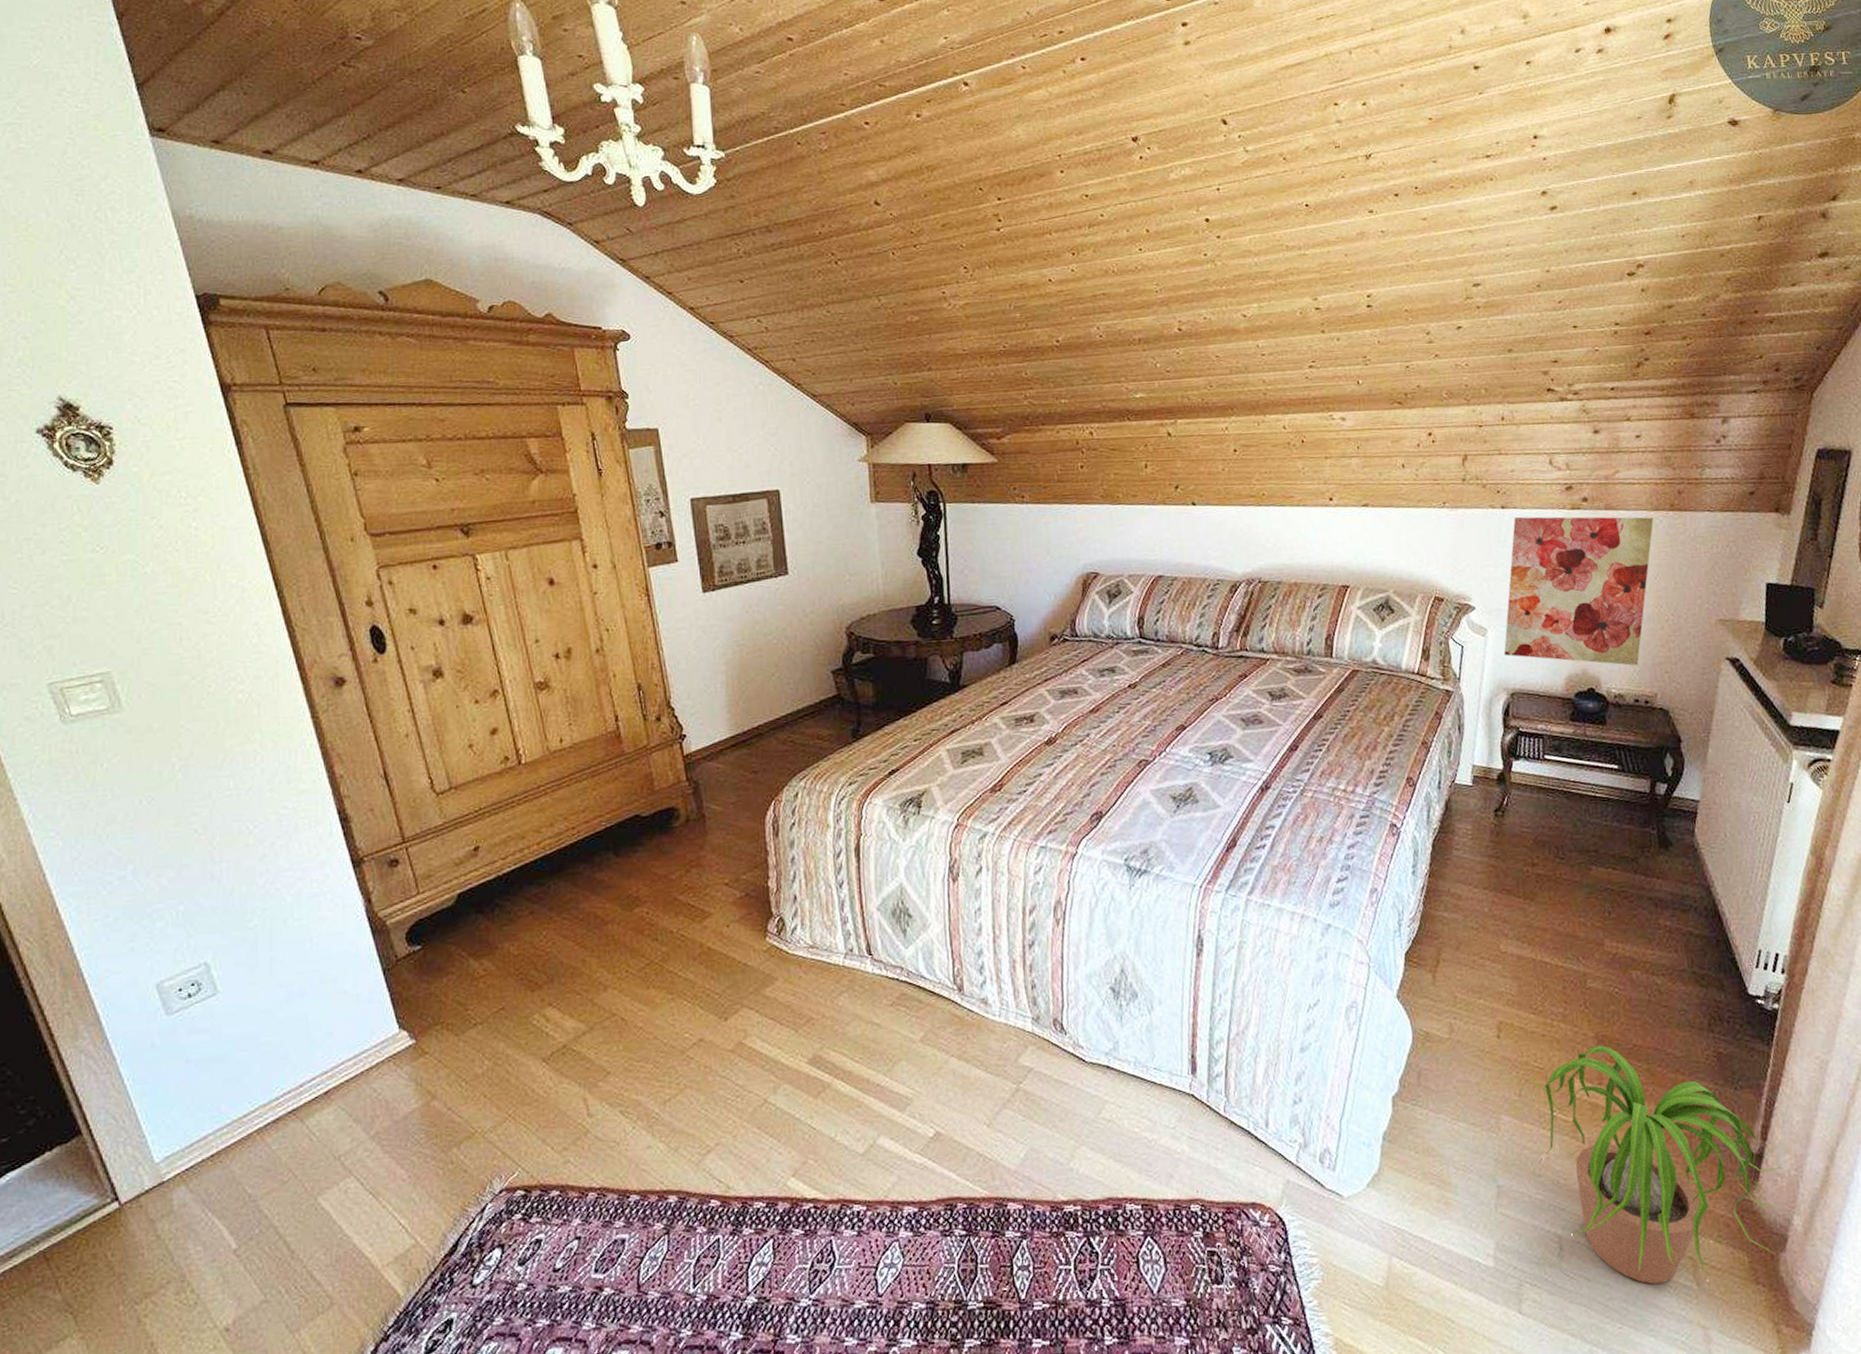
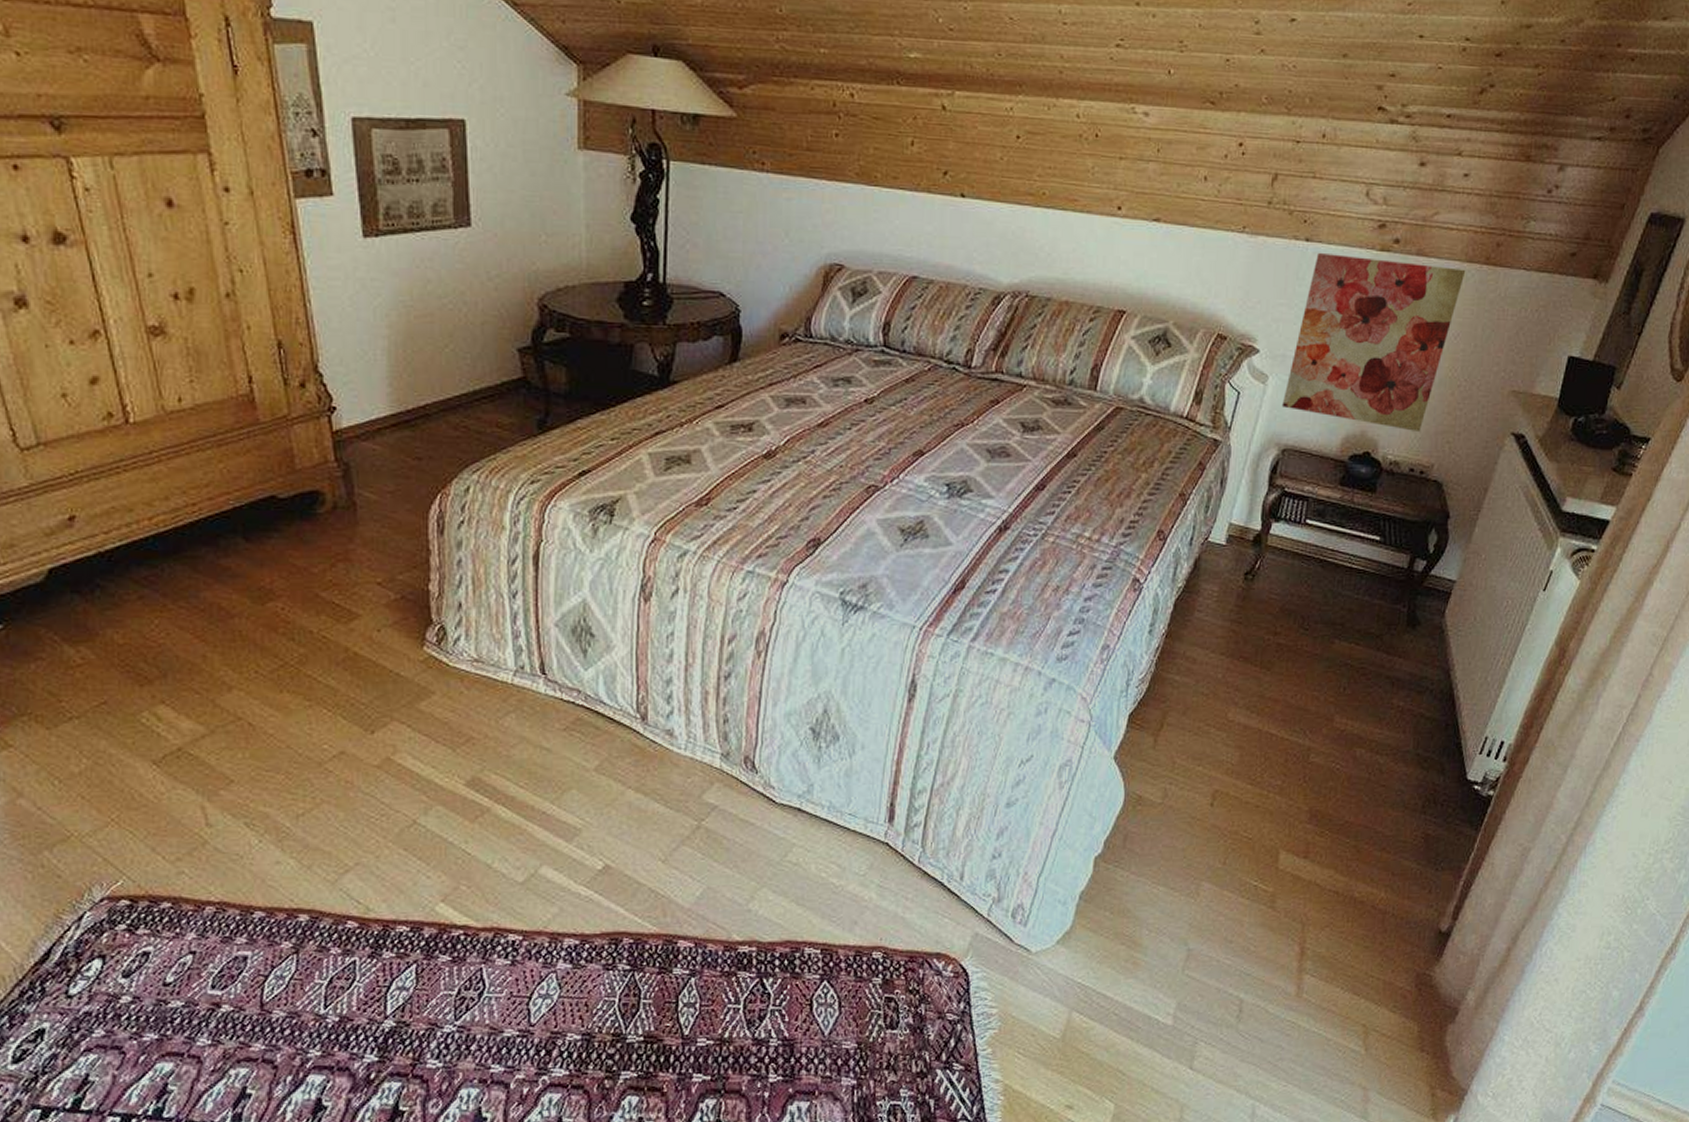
potted plant: present [1528,1044,1786,1284] -> none [1232,819,1469,1048]

